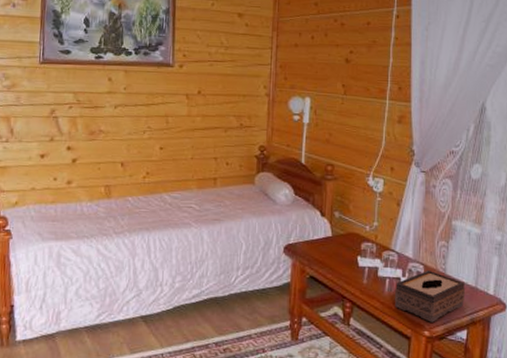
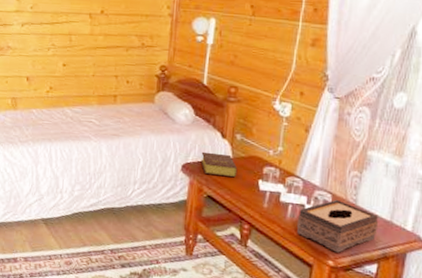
bible: none [302,231,338,256] -> present [200,151,238,178]

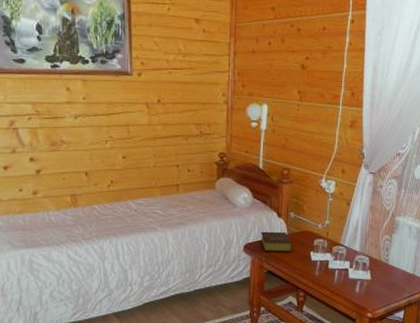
tissue box: present [296,199,379,253] -> none [342,261,405,306]

